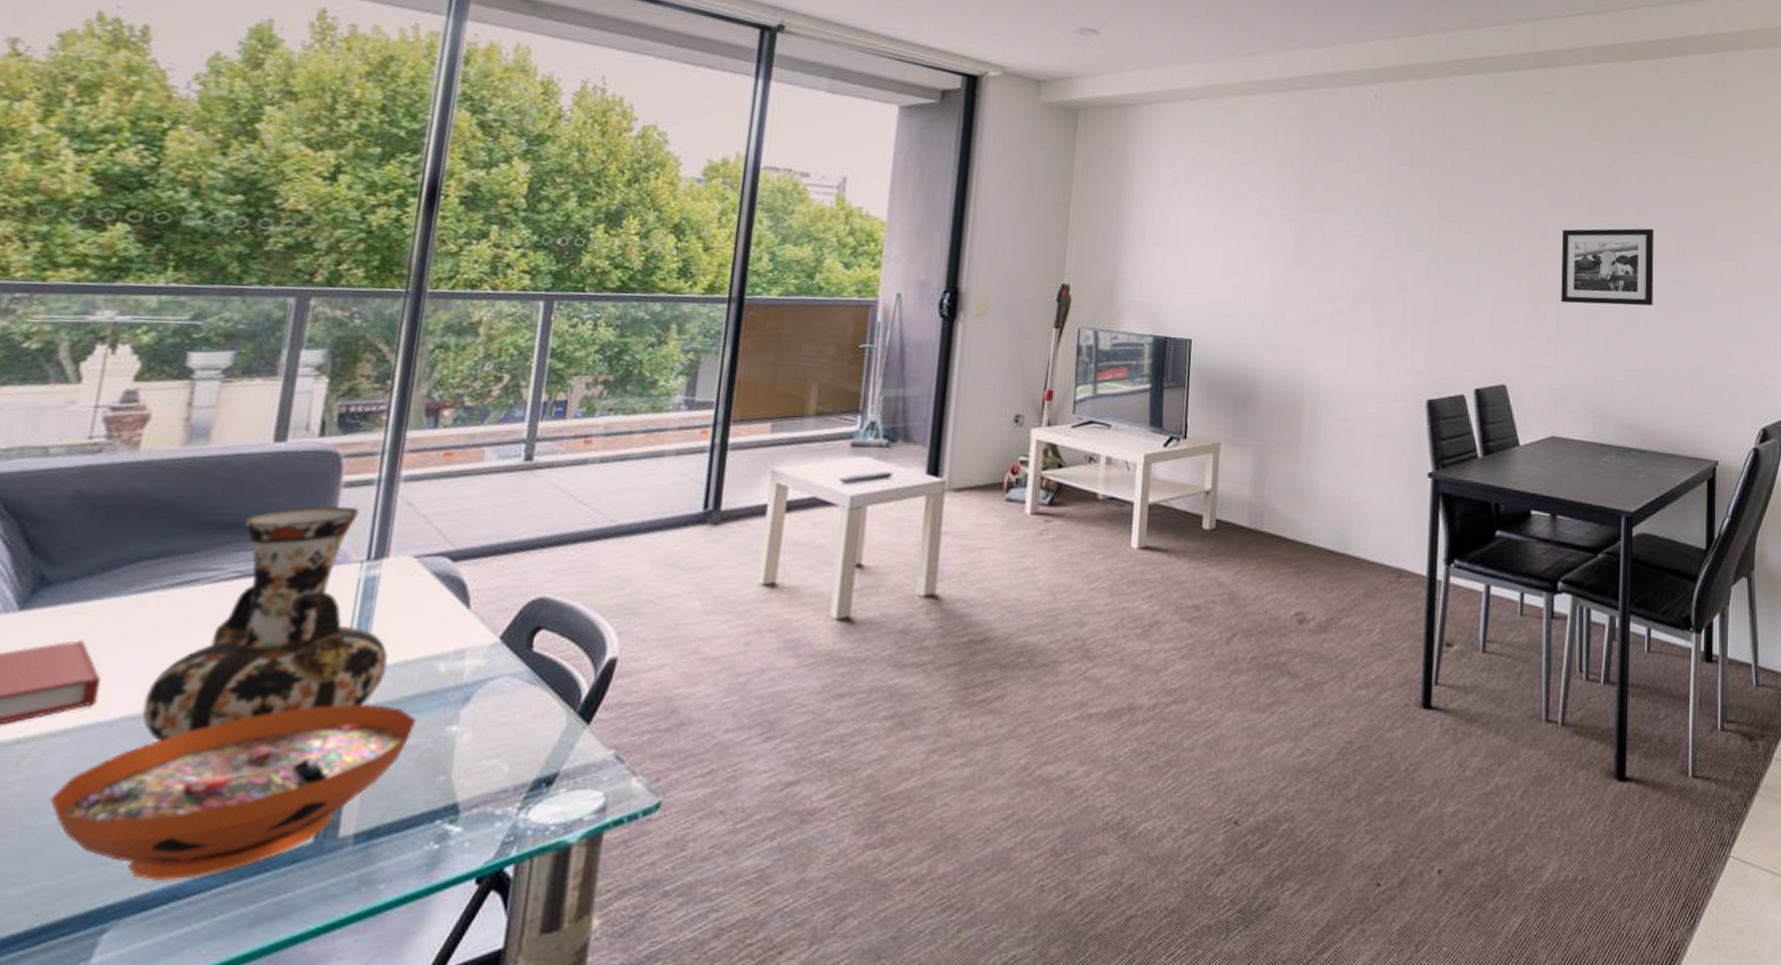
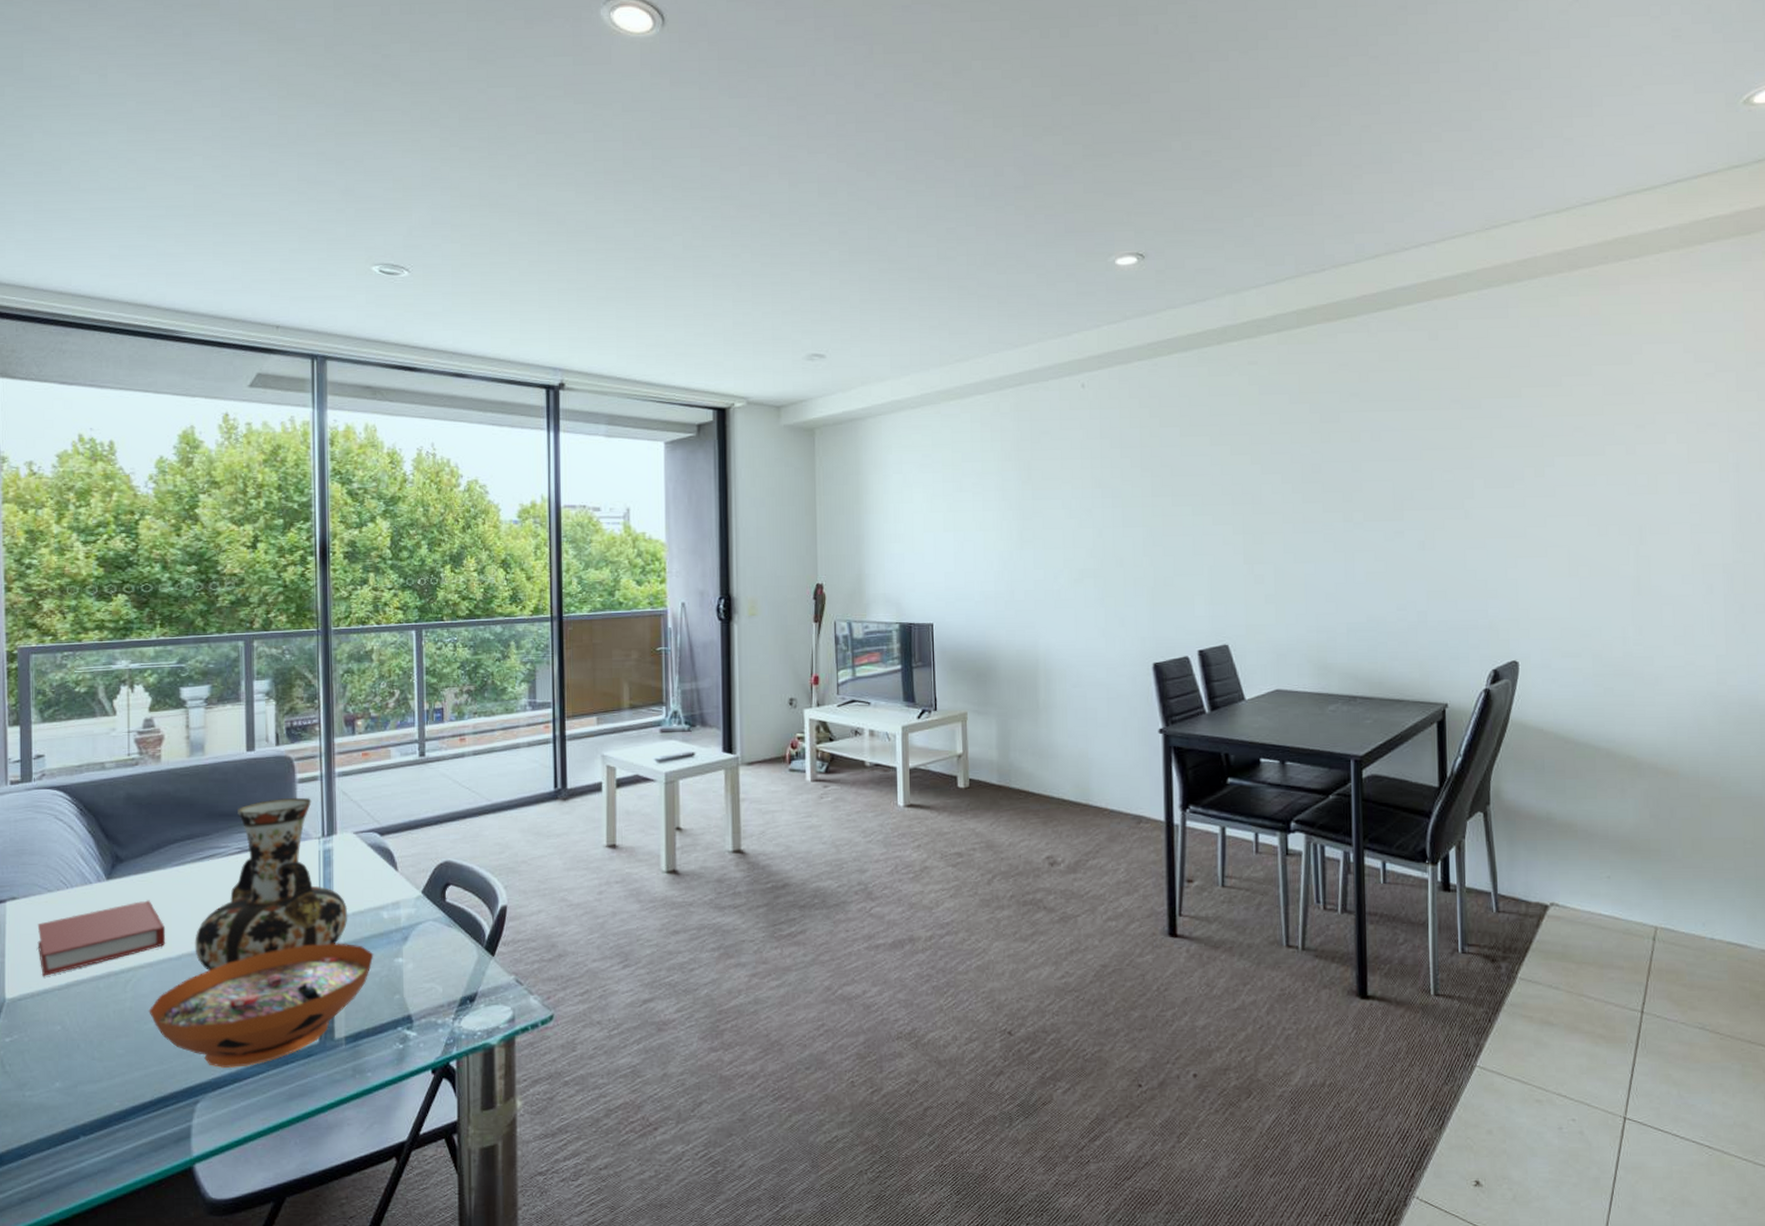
picture frame: present [1561,228,1654,306] -> none [1275,484,1372,564]

